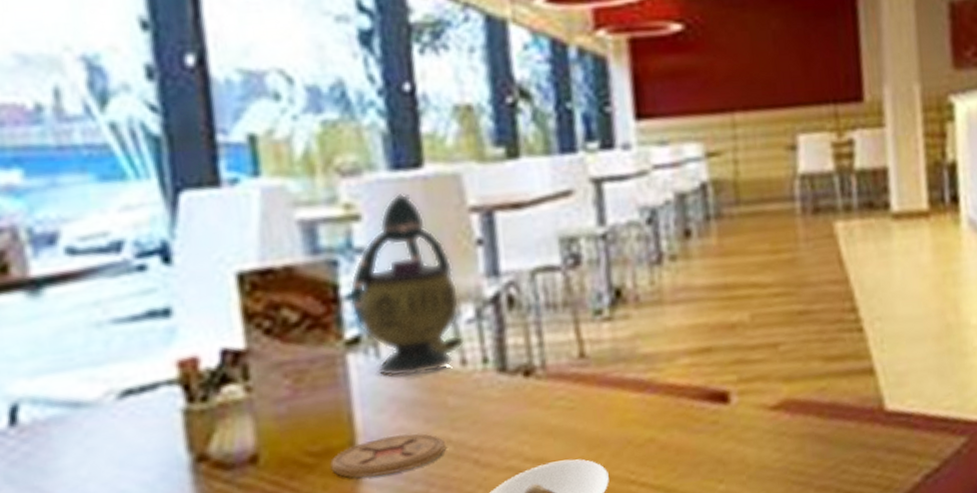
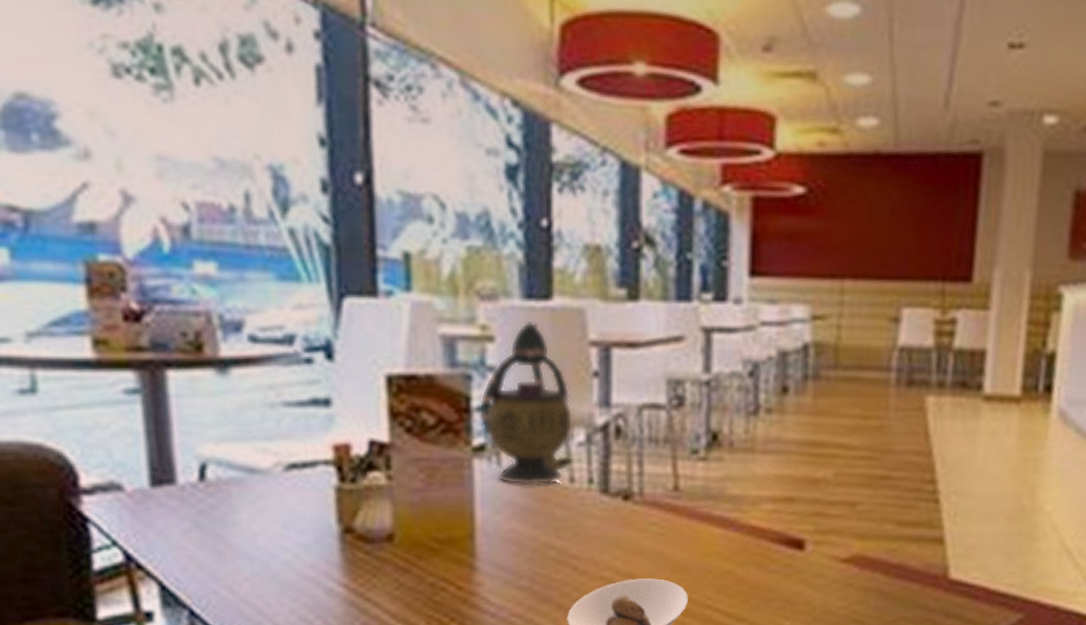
coaster: present [330,433,446,479] -> none [452,534,549,568]

